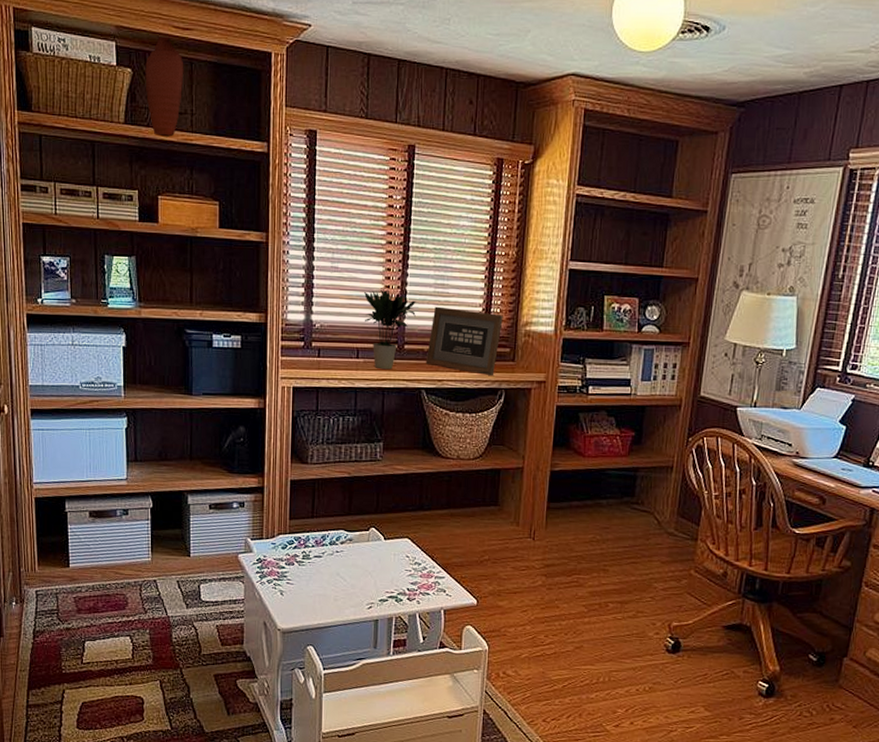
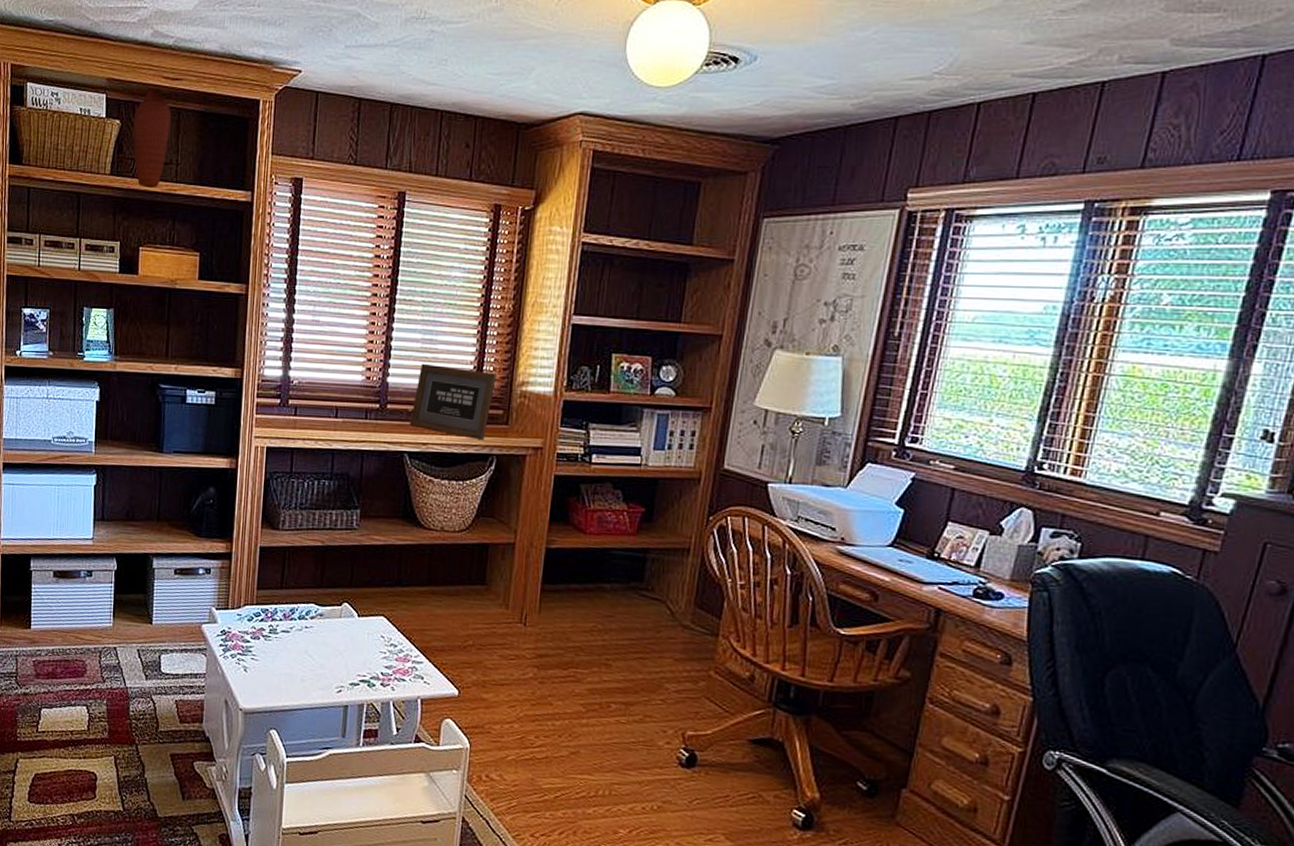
potted plant: present [363,288,416,370] -> none [345,343,401,431]

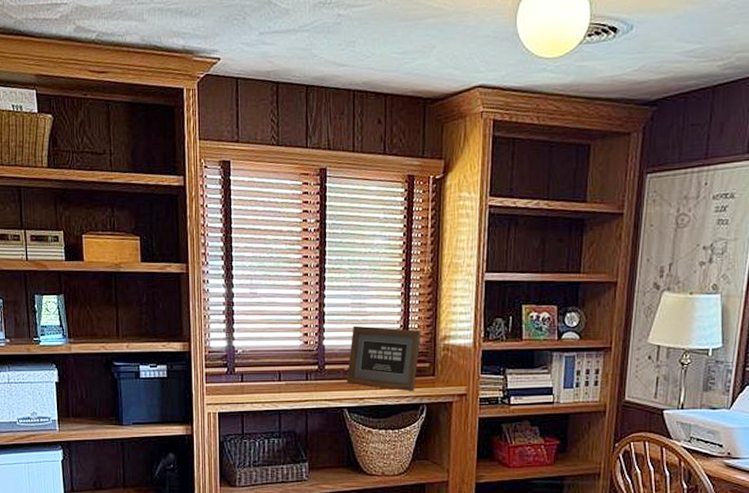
decorative vase: present [132,87,172,187] -> none [64,81,101,178]

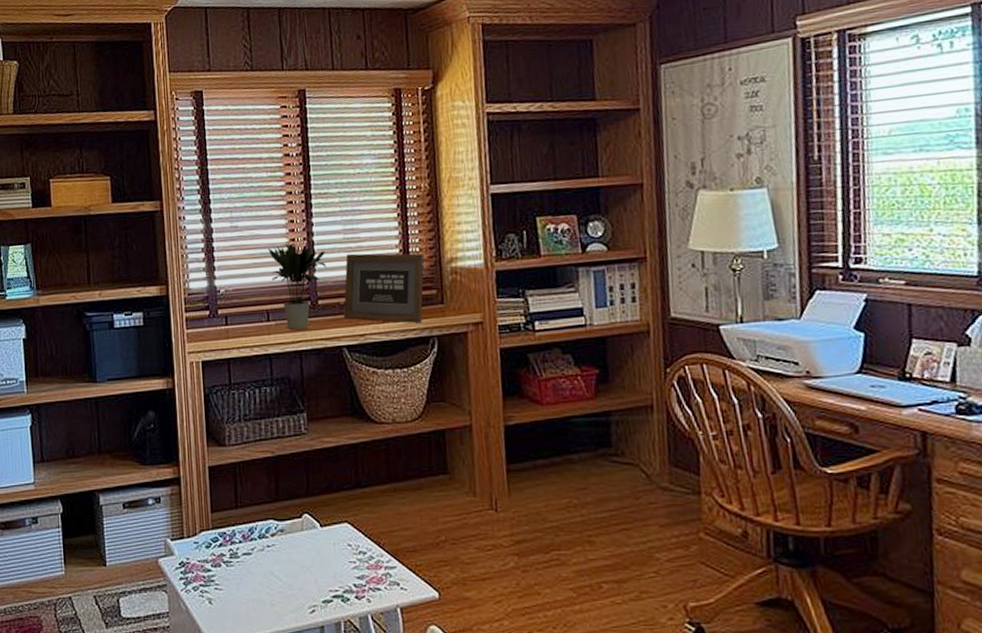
potted plant: none [282,310,335,391] -> present [267,241,327,331]

